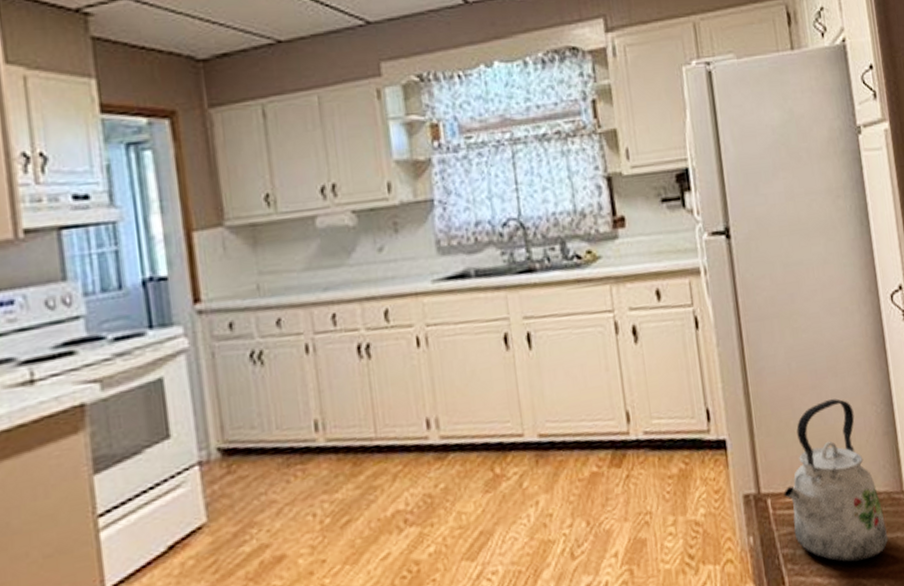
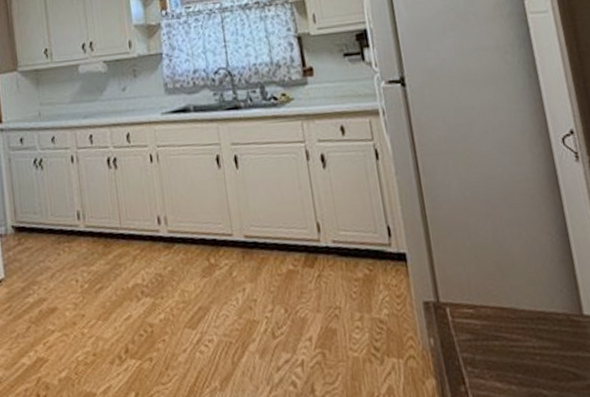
kettle: present [784,398,889,562] -> none [462,225,569,374]

